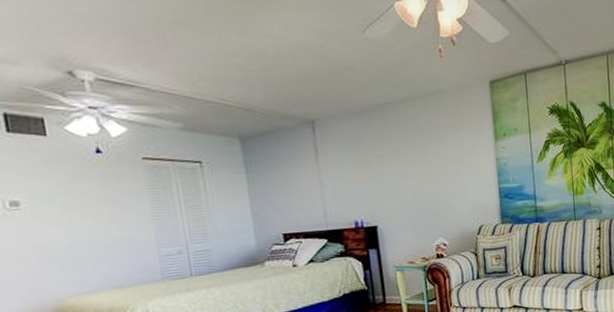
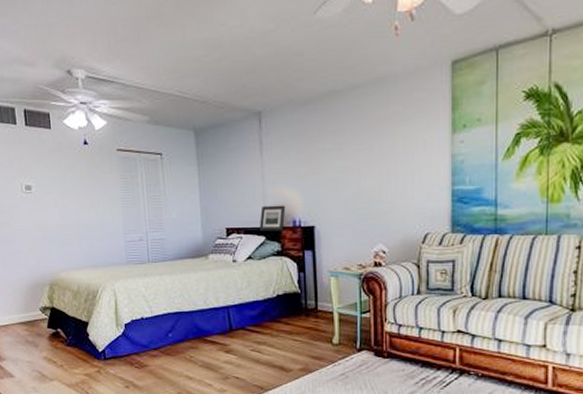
picture frame: none [319,208,347,235] -> present [259,205,286,232]

